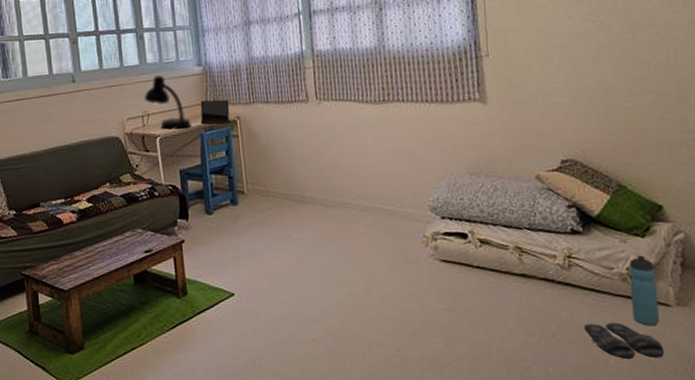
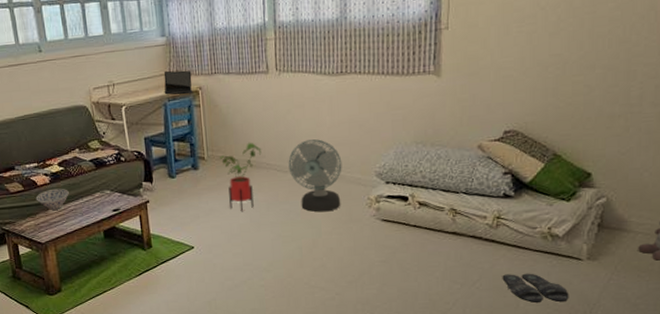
bowl: none [60,226,97,252] -> present [35,188,69,210]
desk lamp: present [144,75,192,130] -> none [109,46,155,99]
house plant: none [260,174,305,253] -> present [220,142,262,212]
electric fan: none [334,170,395,252] -> present [288,139,342,212]
water bottle: present [628,255,660,326] -> none [547,217,574,276]

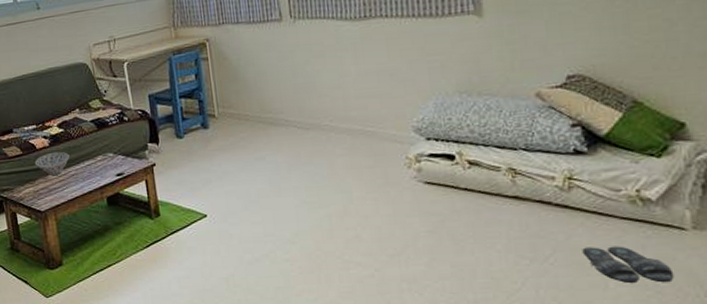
laptop: present [163,70,193,95] -> none [167,21,200,49]
house plant: present [220,142,262,212] -> none [232,96,279,175]
electric fan: present [288,139,342,212] -> none [309,91,375,174]

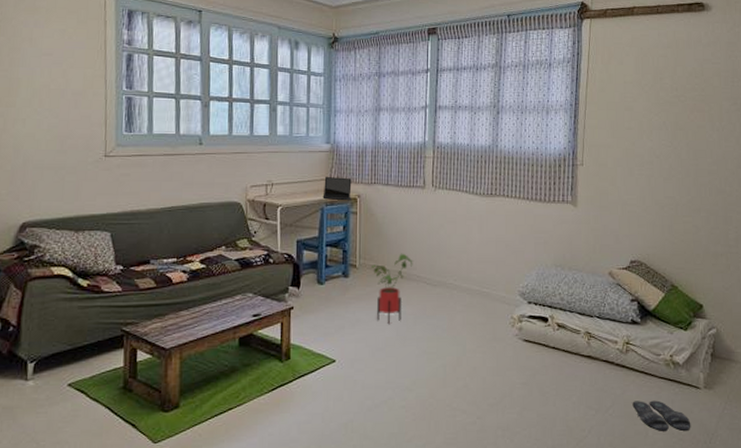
bowl: present [34,151,70,175] -> none [167,287,207,311]
laptop: none [167,21,200,49] -> present [324,176,352,201]
house plant: none [232,96,279,175] -> present [372,253,413,325]

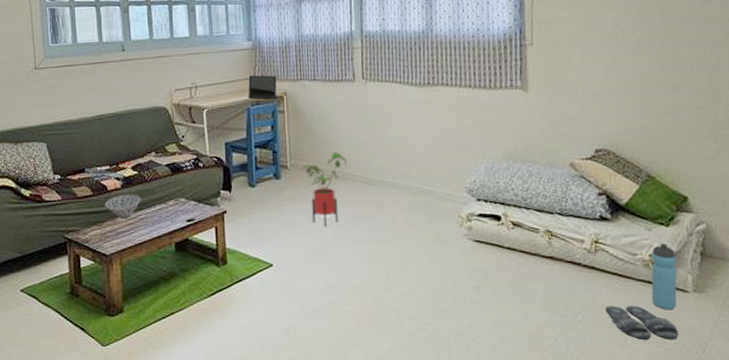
bowl: none [167,287,207,311] -> present [104,194,141,218]
water bottle: none [671,345,692,405] -> present [651,243,677,310]

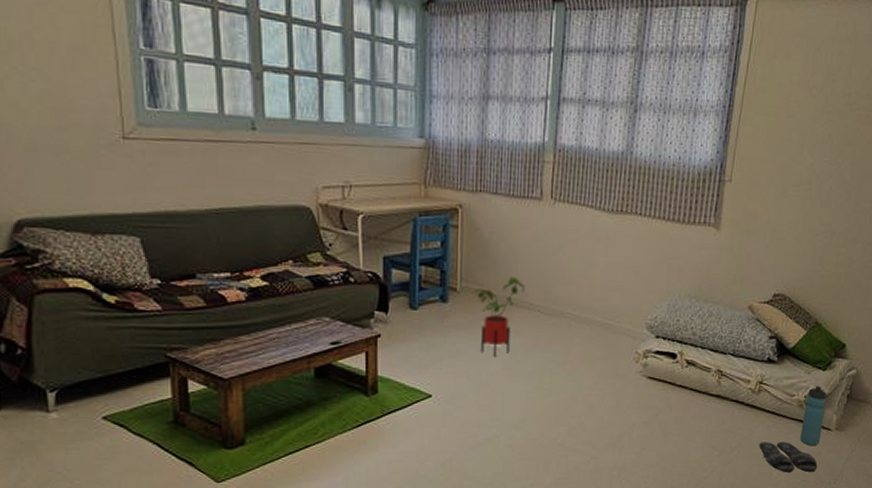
bowl: present [104,194,141,218] -> none [222,308,272,336]
laptop: present [248,75,278,100] -> none [416,179,452,212]

